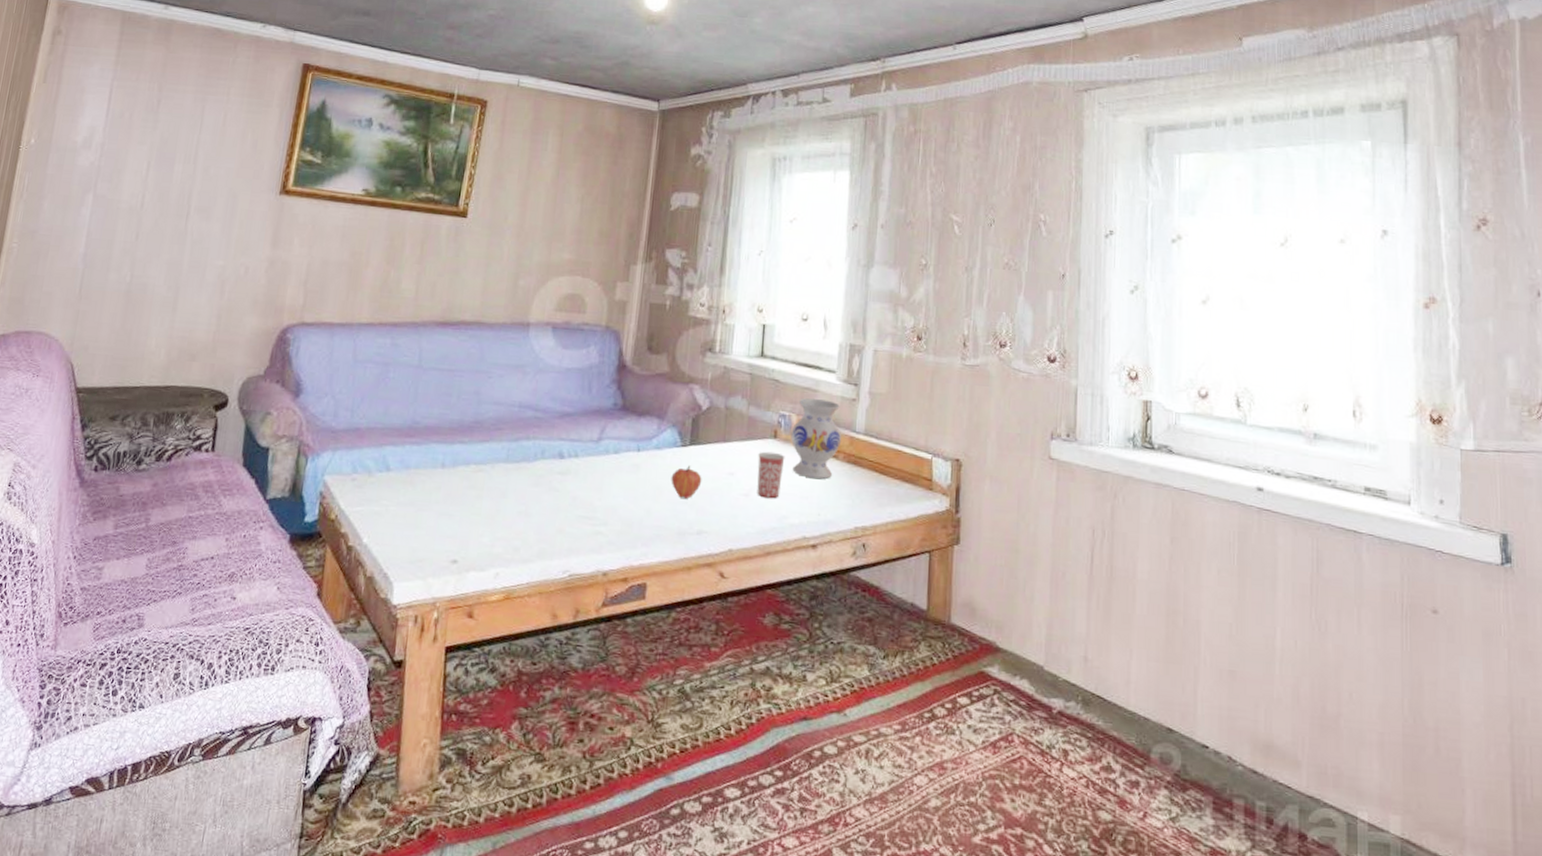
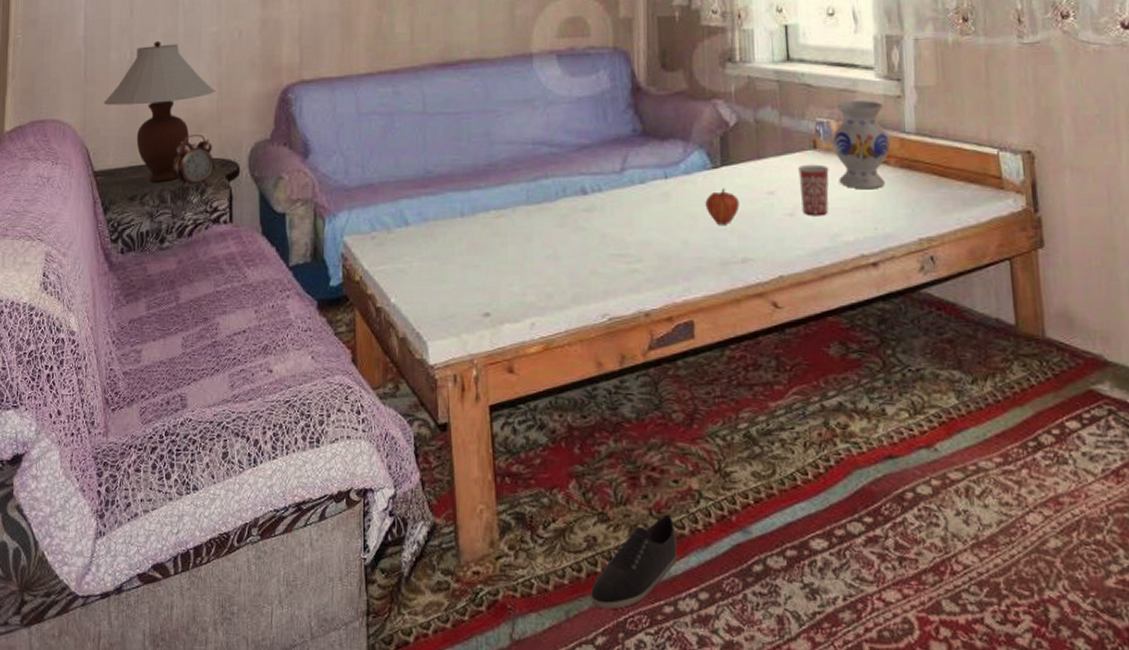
table lamp: none [96,267,214,407] -> present [103,41,215,183]
alarm clock: none [159,362,204,414] -> present [172,134,214,188]
shoe: none [518,758,605,844] -> present [591,514,677,610]

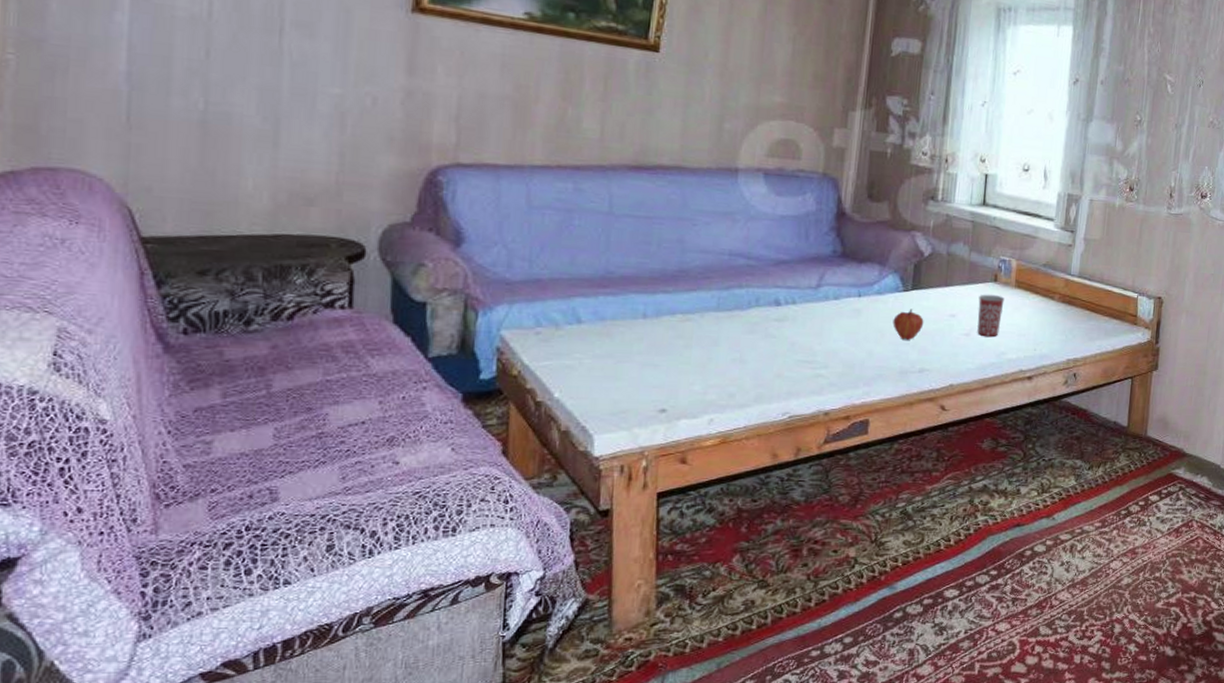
table lamp: present [103,41,215,183] -> none [158,93,335,259]
alarm clock: present [172,134,214,188] -> none [266,207,330,267]
shoe: present [591,514,677,610] -> none [743,578,830,659]
vase: present [832,100,891,190] -> none [1010,244,1058,318]

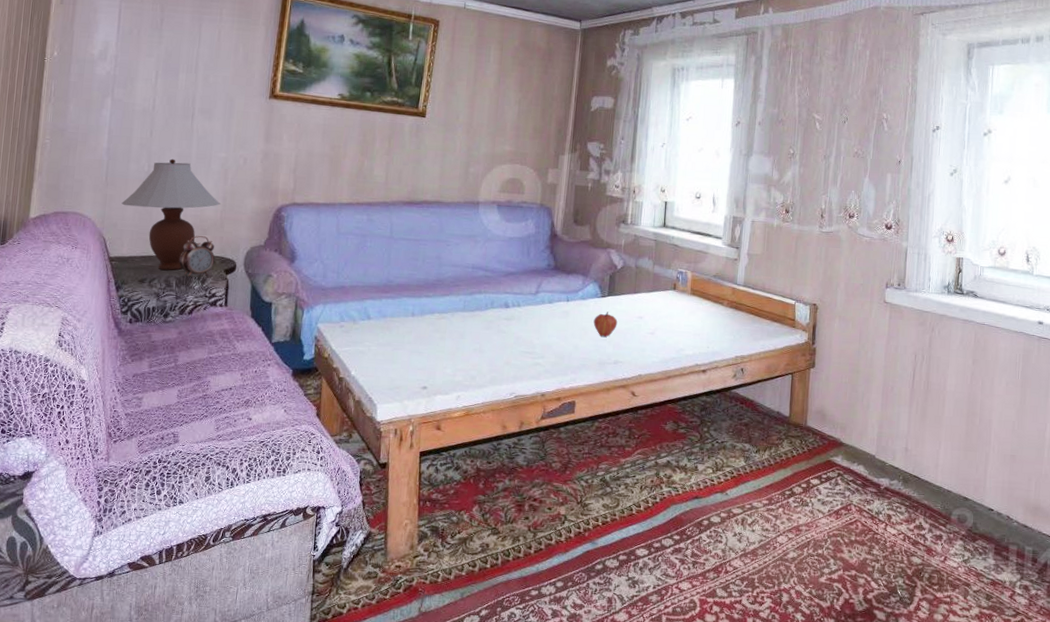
table lamp: none [158,93,335,259] -> present [121,158,220,271]
alarm clock: none [266,207,330,267] -> present [179,236,215,277]
mug: present [977,294,1005,337] -> none [660,300,682,336]

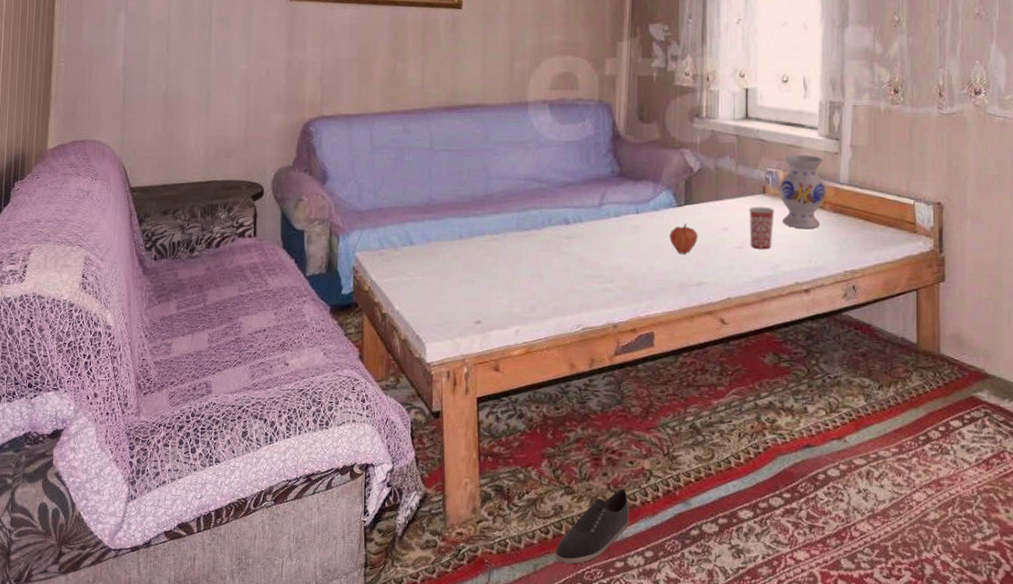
table lamp: present [121,158,220,271] -> none [140,74,244,200]
alarm clock: present [179,236,215,277] -> none [203,159,241,205]
shoe: none [480,530,546,593] -> present [556,488,629,565]
mug: none [660,300,682,336] -> present [749,206,775,250]
vase: none [686,259,726,321] -> present [779,155,827,229]

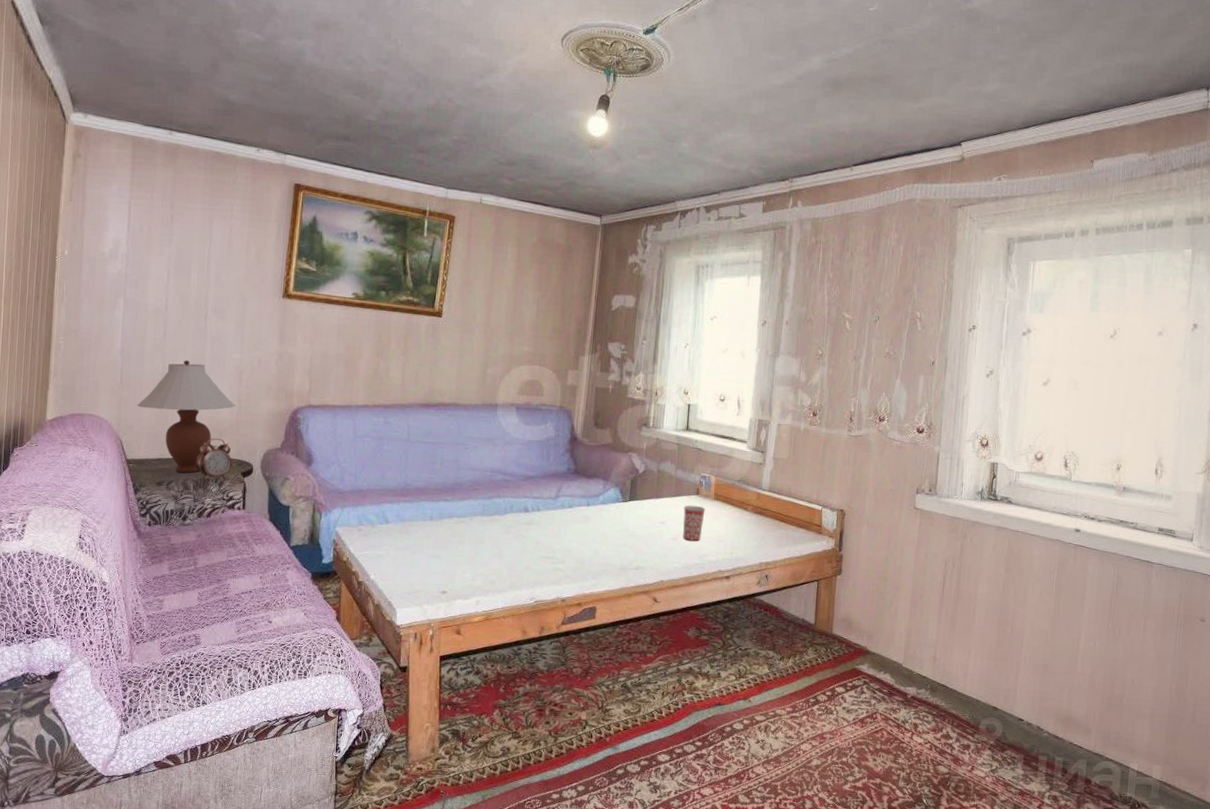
table lamp: none [140,74,244,200] -> present [137,360,236,474]
alarm clock: none [203,159,241,205] -> present [195,438,232,480]
shoe: present [556,488,629,565] -> none [501,735,567,796]
fruit: present [669,223,698,254] -> none [614,516,639,542]
vase: present [779,155,827,229] -> none [710,463,751,526]

